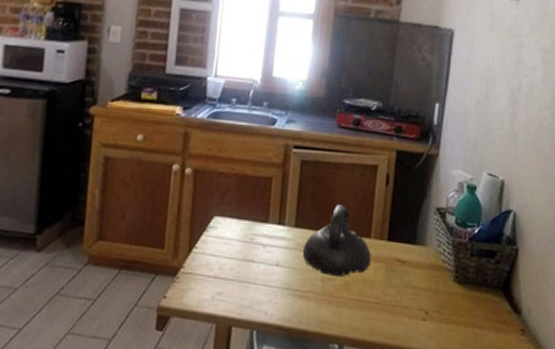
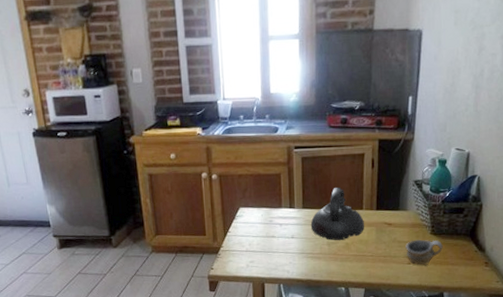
cup: none [421,287,470,326] -> present [405,239,444,266]

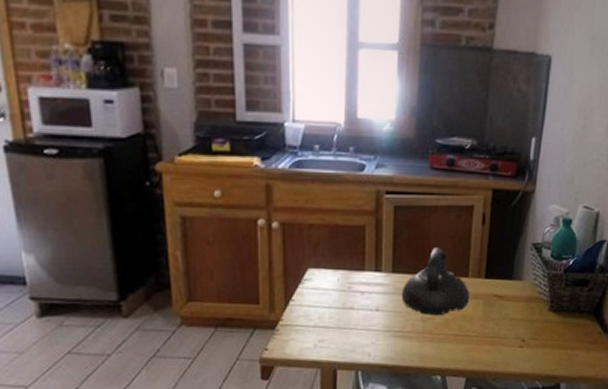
cup: present [405,239,444,266] -> none [518,317,564,350]

